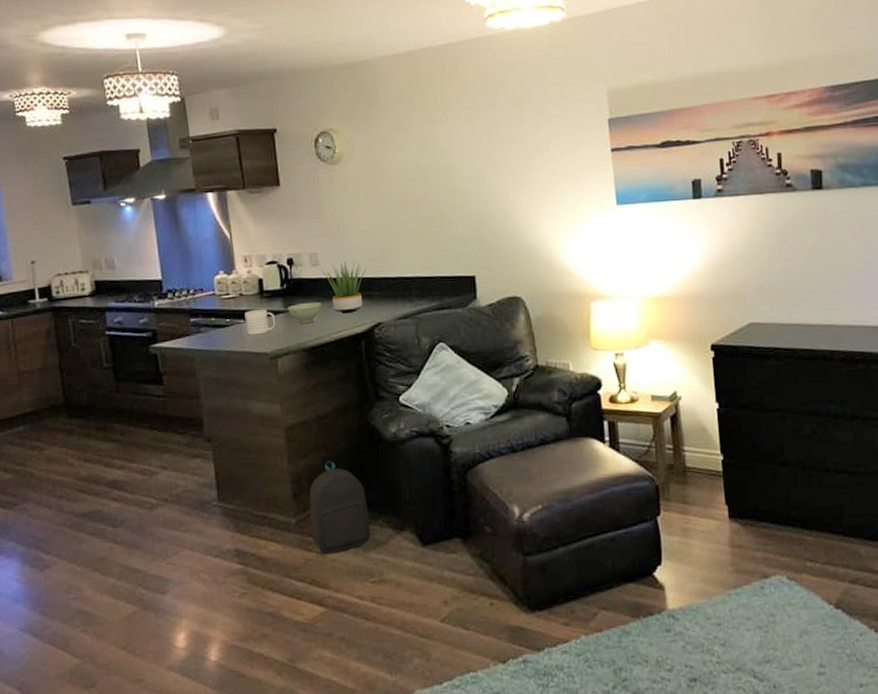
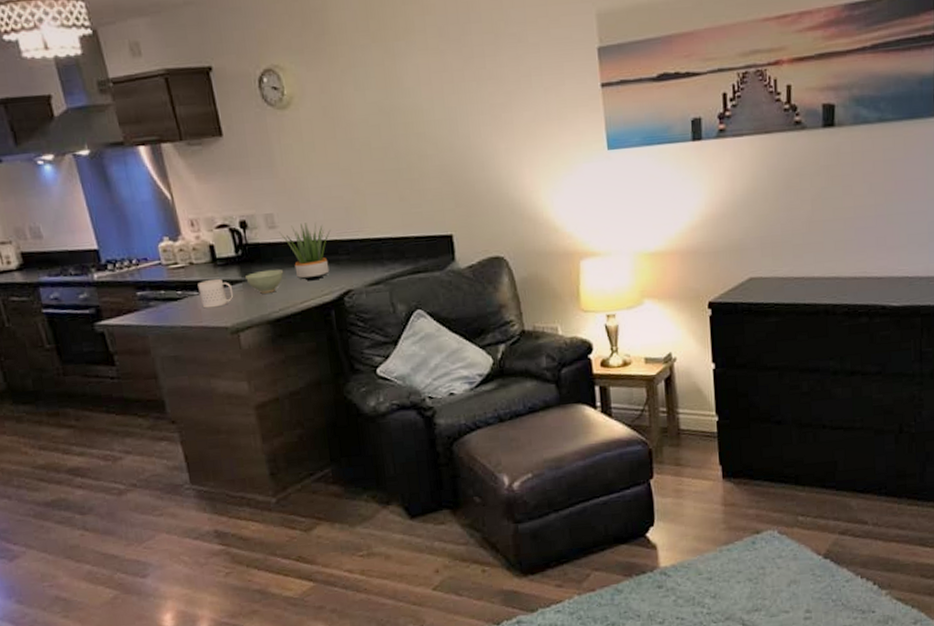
backpack: present [309,461,370,555] -> none [287,438,355,532]

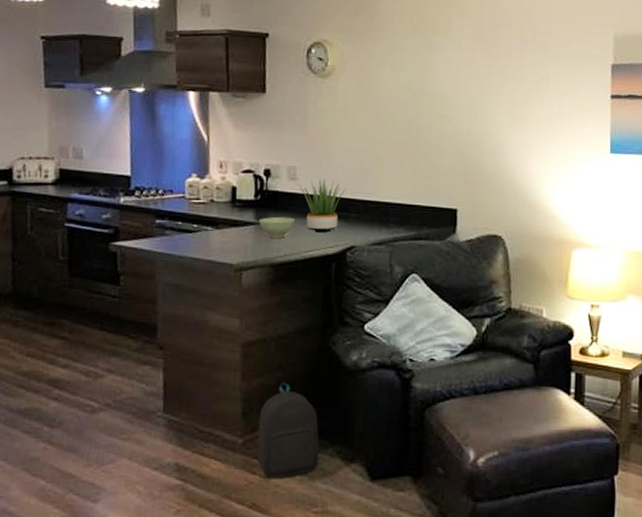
mug: present [197,279,234,309] -> none [213,218,246,245]
backpack: none [287,438,355,532] -> present [257,383,319,479]

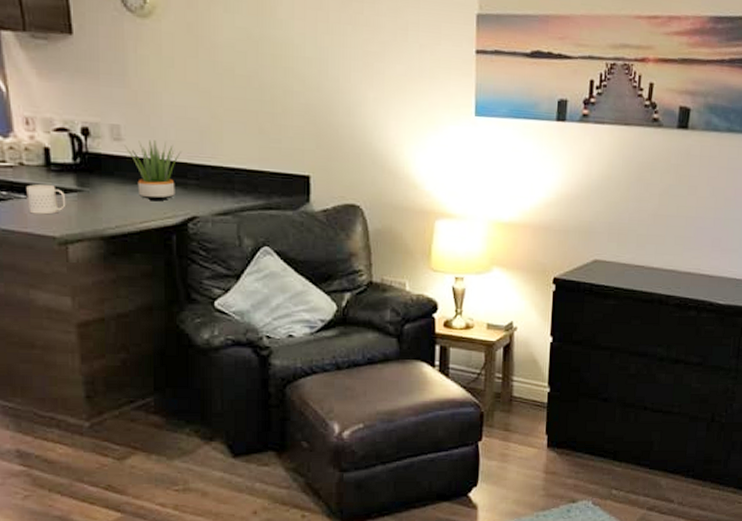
mug: none [213,218,246,245] -> present [26,184,67,215]
backpack: present [257,383,319,479] -> none [105,364,175,461]
bowl: present [259,216,296,238] -> none [82,183,125,208]

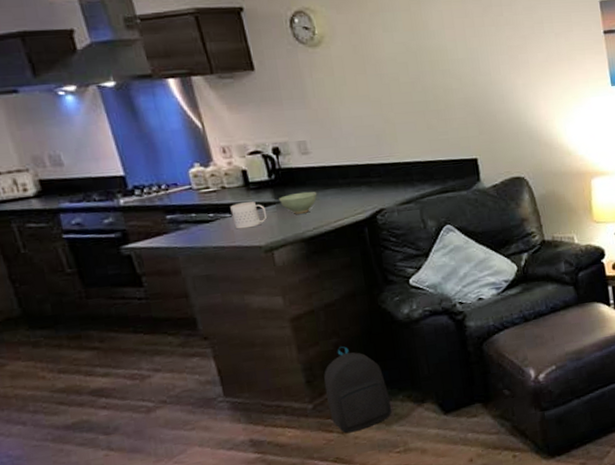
bowl: none [82,183,125,208] -> present [279,191,317,214]
backpack: none [105,364,175,461] -> present [323,346,391,434]
potted plant: present [124,140,181,202] -> none [312,149,363,202]

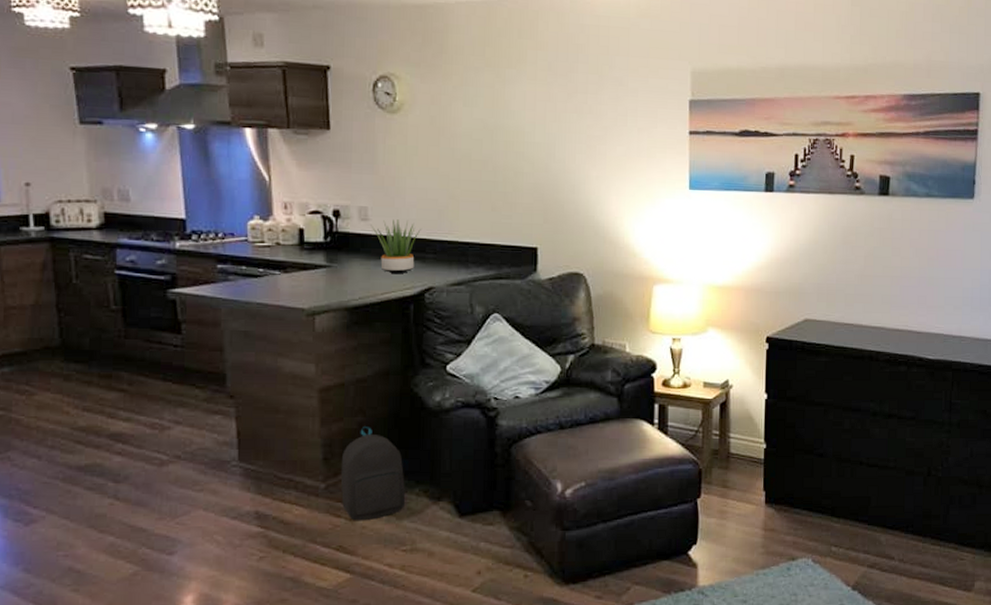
mug: present [230,202,268,230] -> none [281,262,316,289]
bowl: present [279,191,317,214] -> none [330,259,369,281]
potted plant: none [312,149,363,202] -> present [371,219,421,274]

